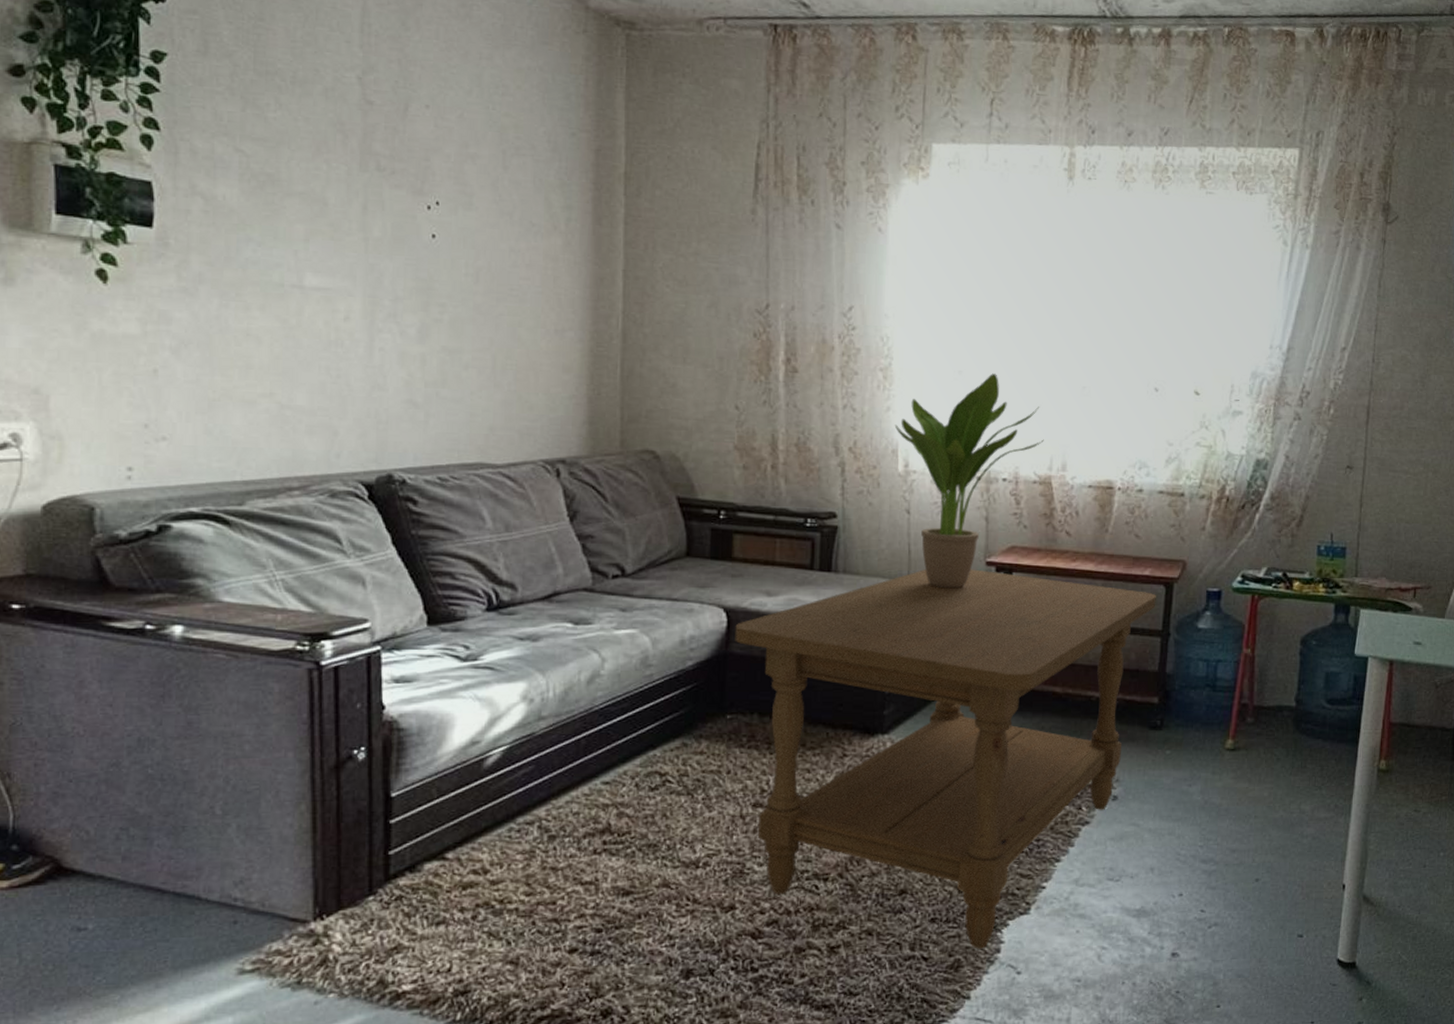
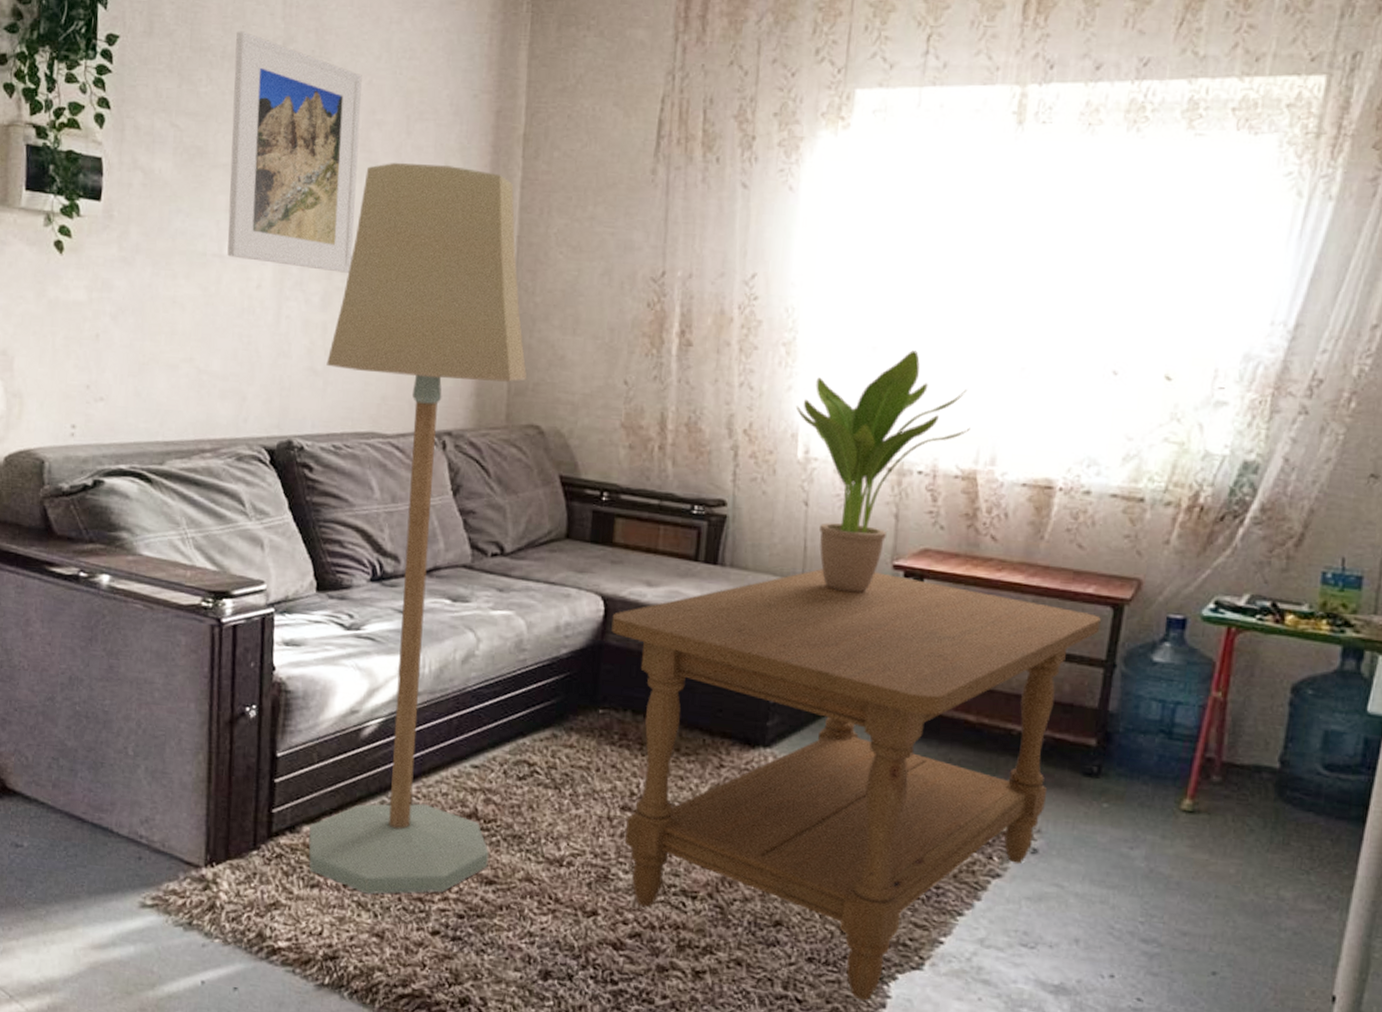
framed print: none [307,56,452,305] -> present [227,31,362,273]
floor lamp: none [427,196,640,923] -> present [308,163,527,894]

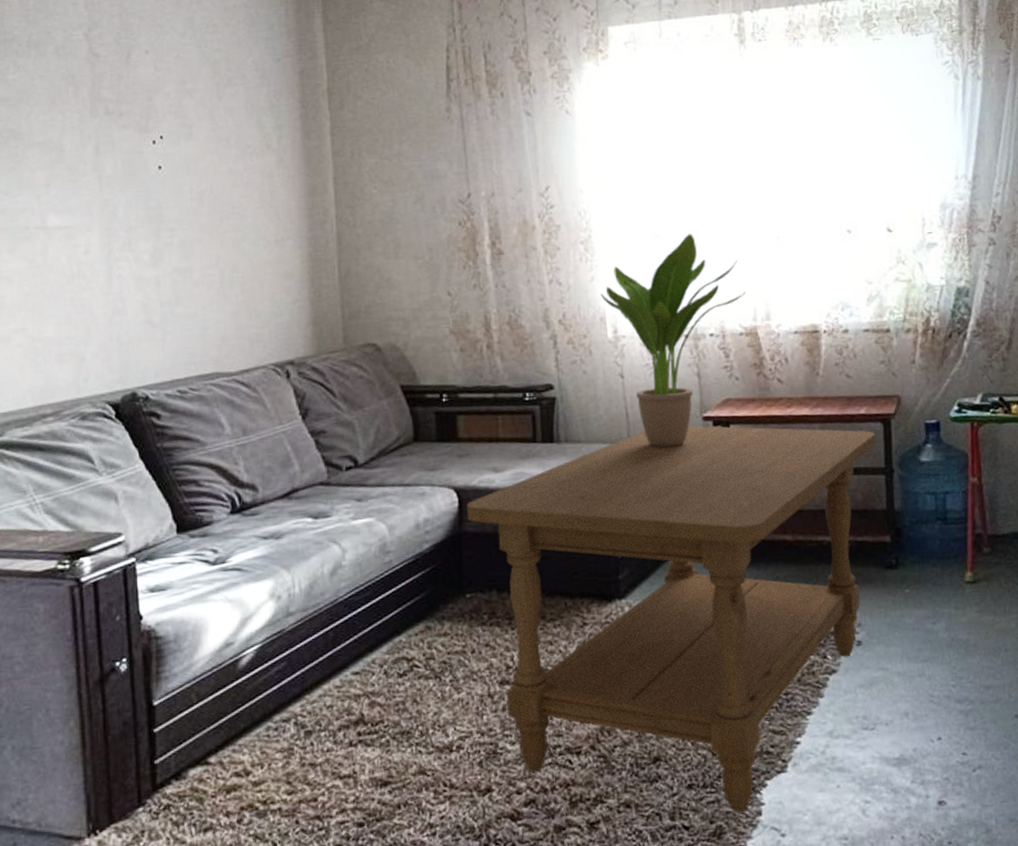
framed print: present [227,31,362,273] -> none [40,21,178,230]
floor lamp: present [308,163,527,894] -> none [163,122,381,825]

